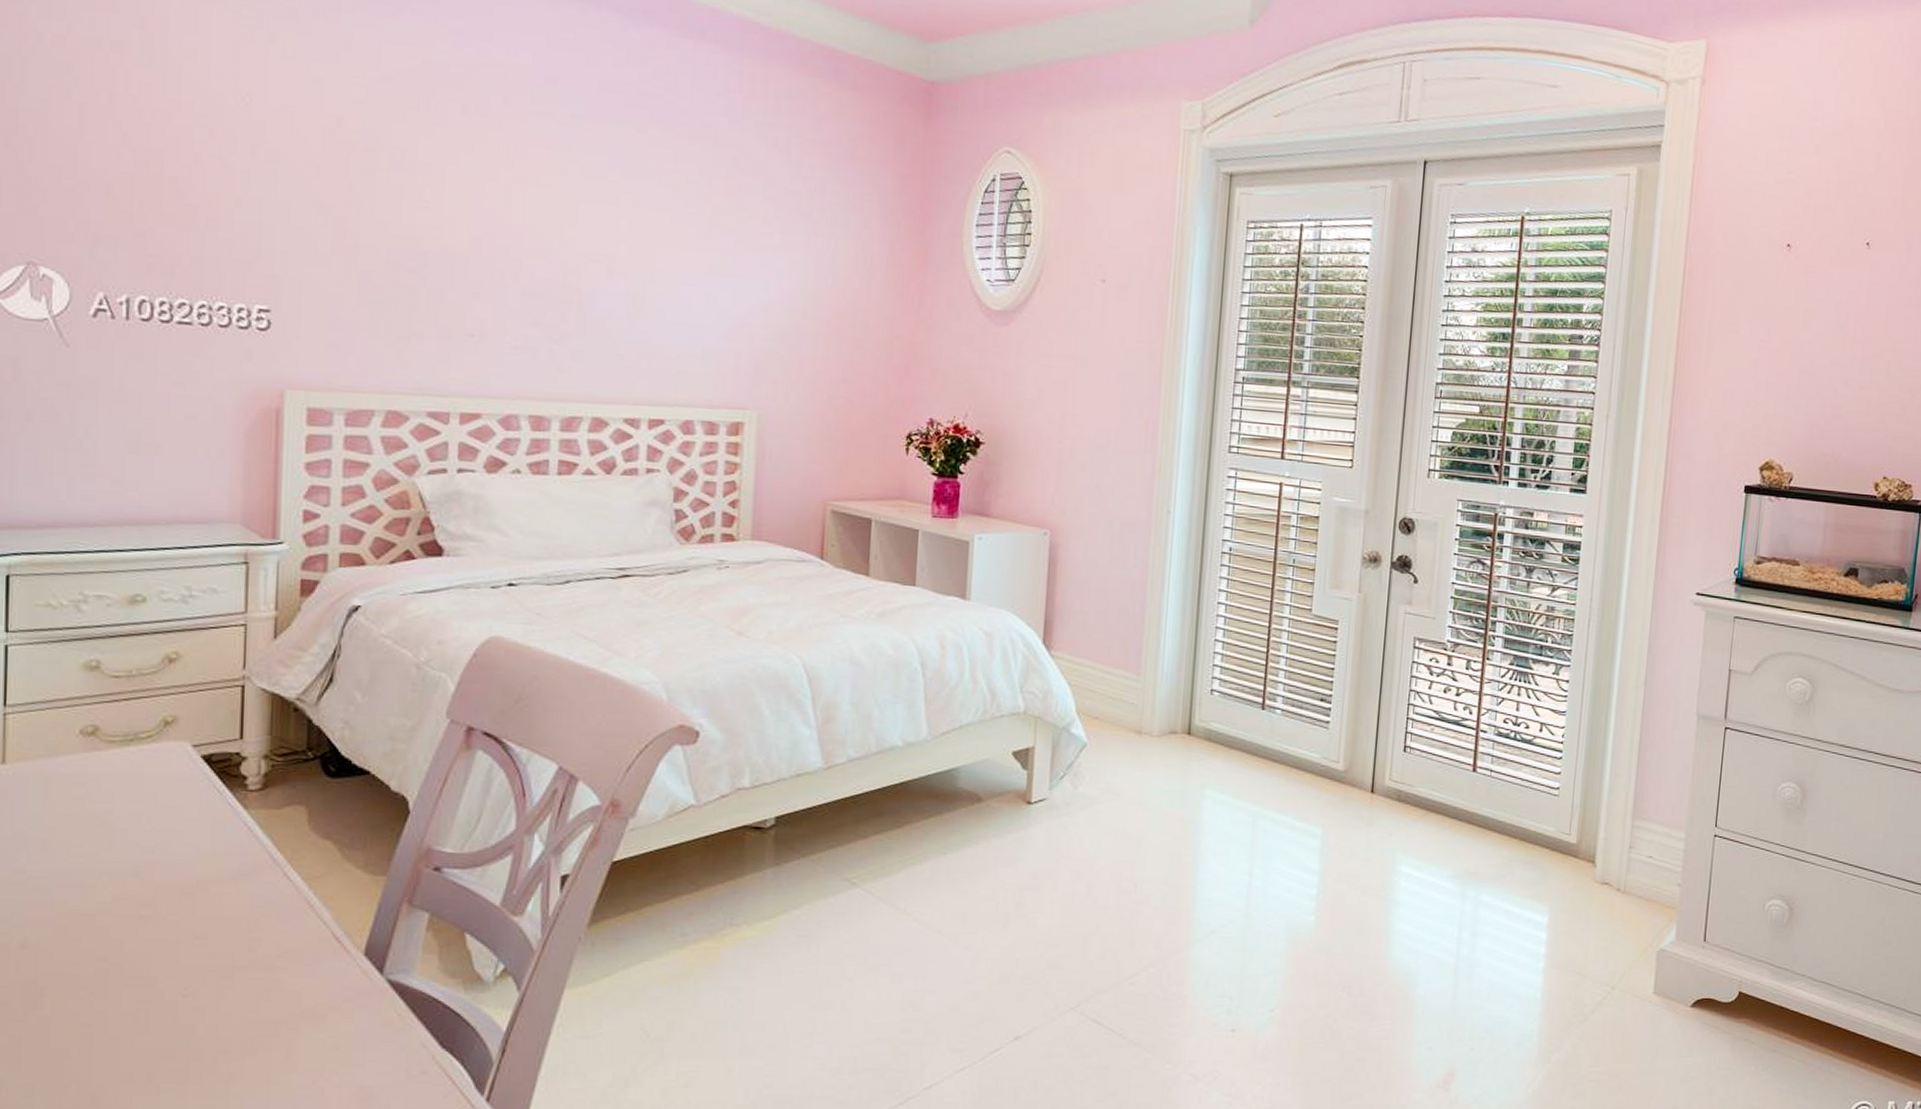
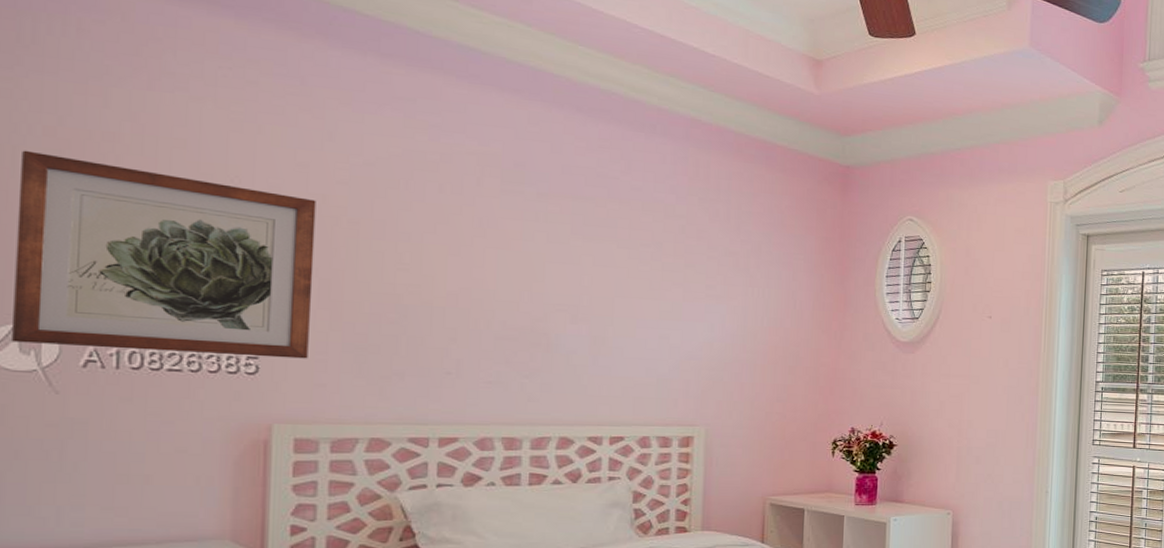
wall art: none [22,63,331,314] -> present [10,150,316,359]

